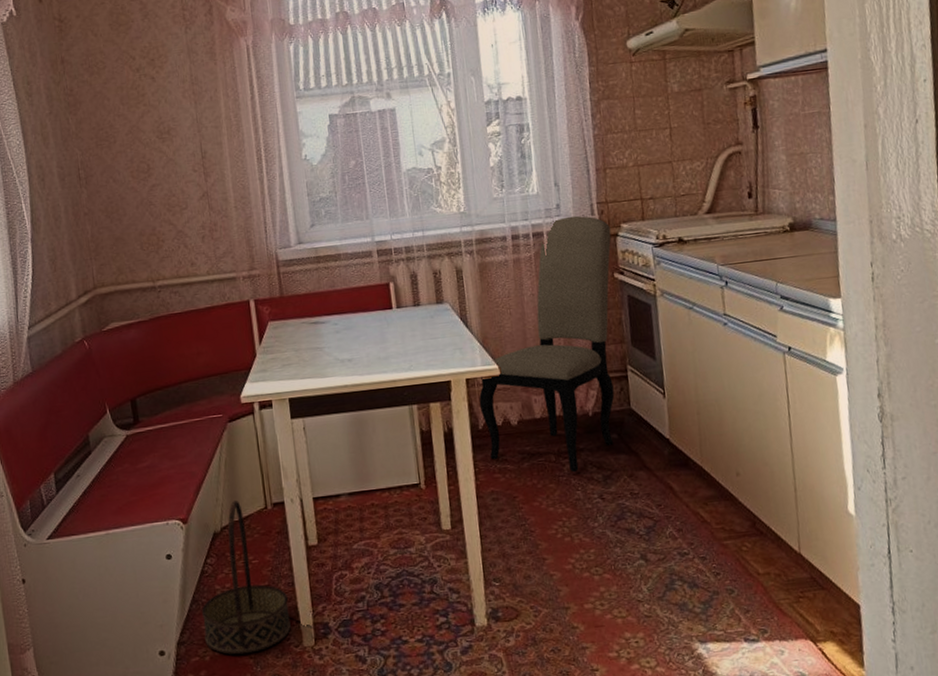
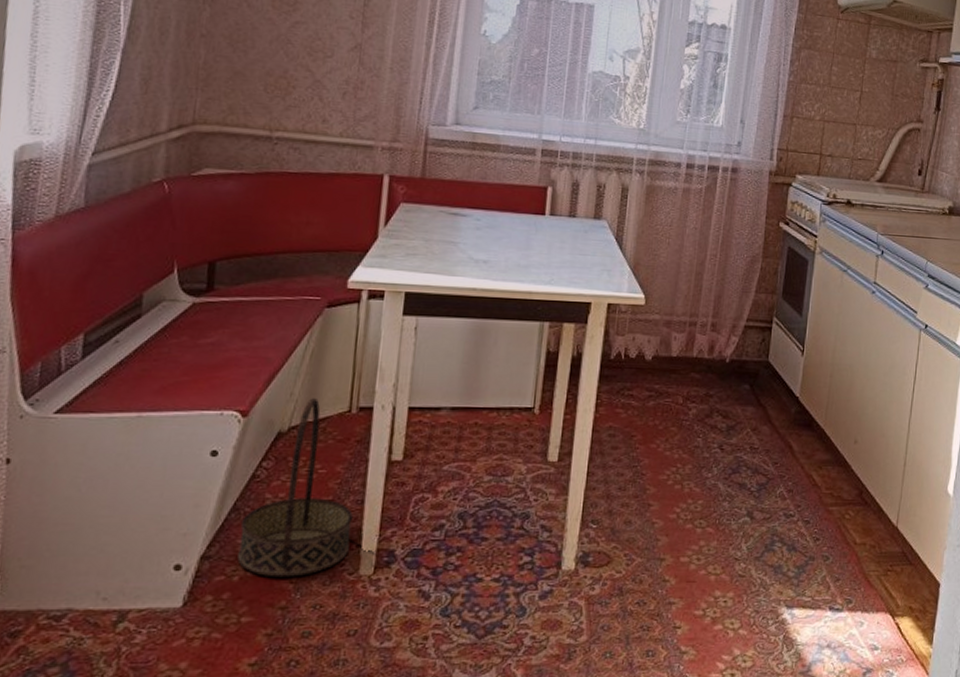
dining chair: present [479,215,615,473] -> none [615,156,786,419]

